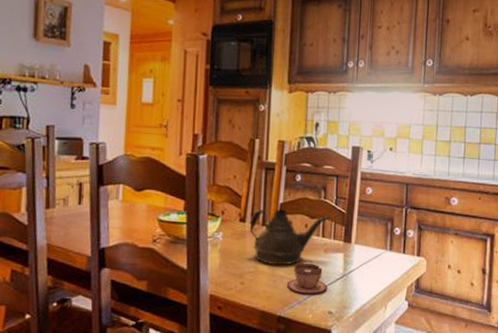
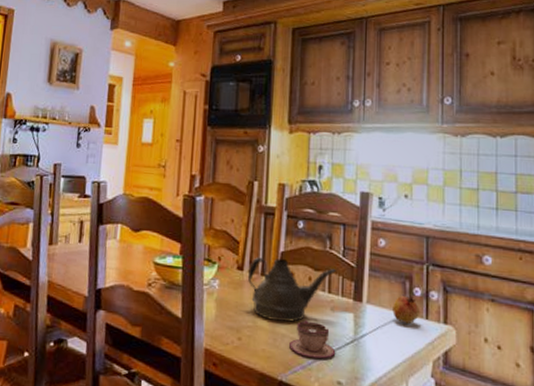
fruit: none [376,234,399,258] -> present [393,295,421,324]

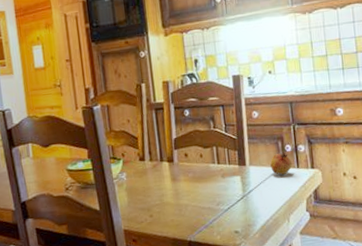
teapot: present [247,257,337,322] -> none [149,143,222,196]
teacup: present [288,320,336,359] -> none [191,189,231,218]

